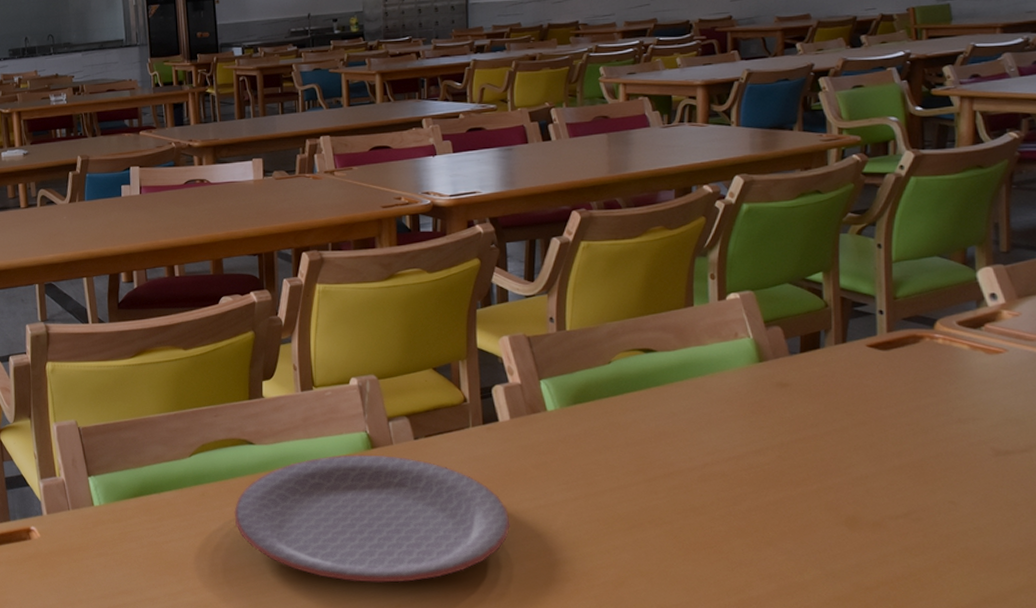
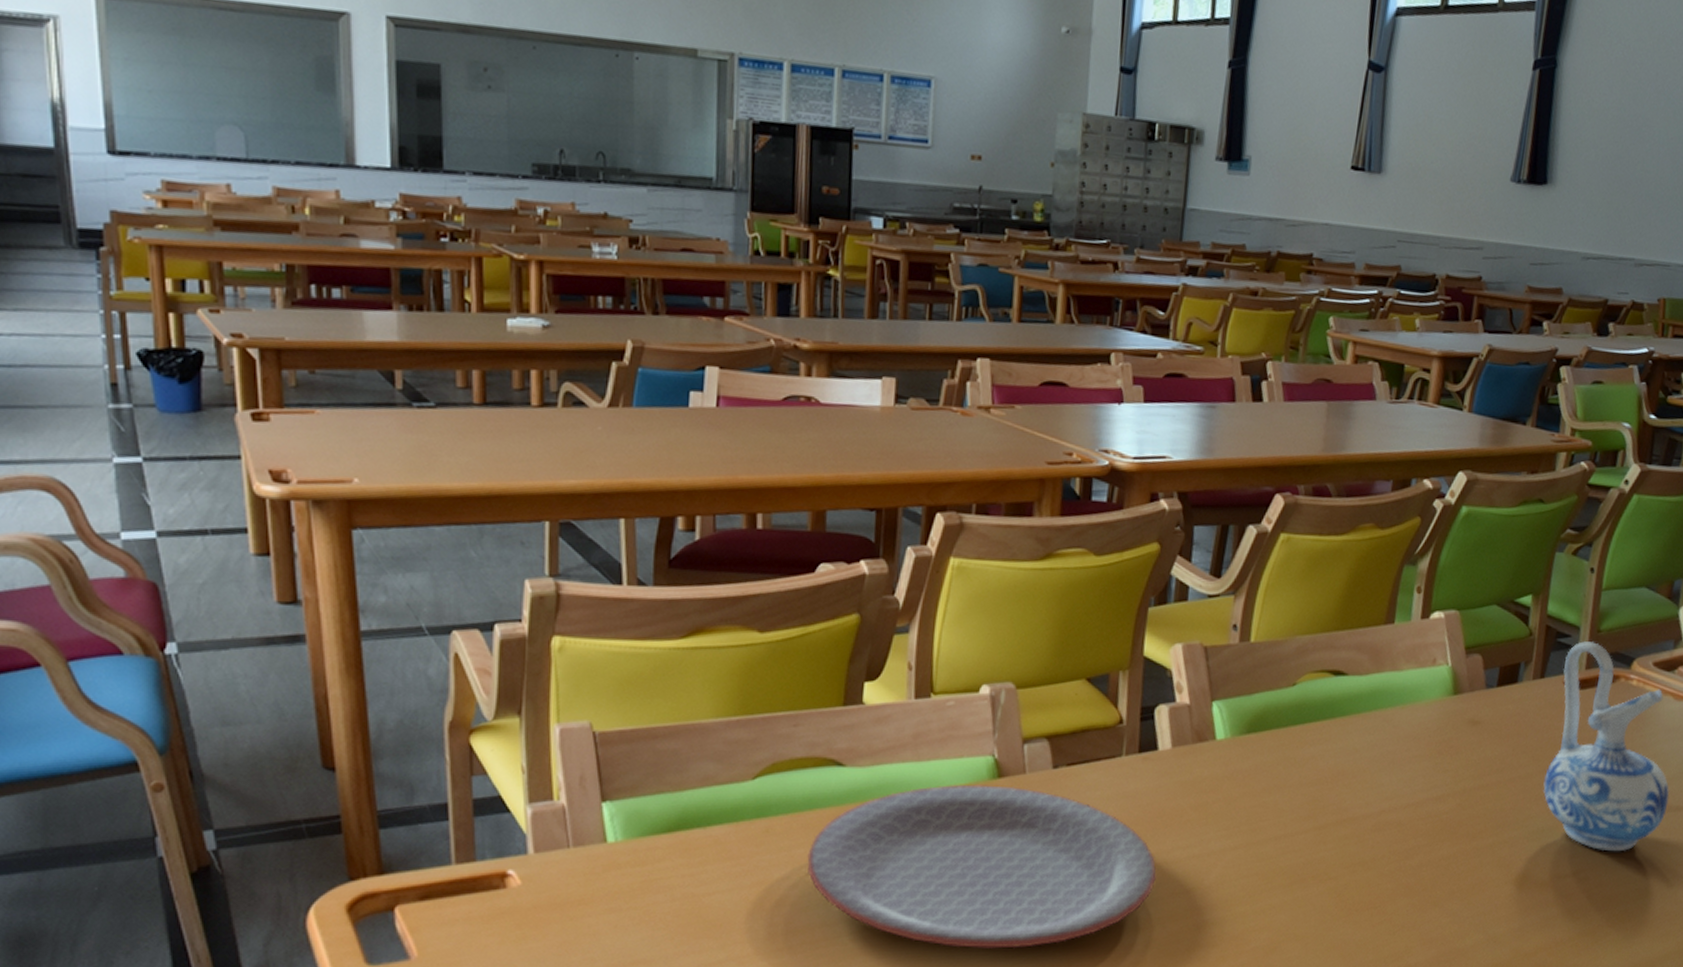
ceramic pitcher: none [861,308,996,494] -> present [1543,641,1670,852]

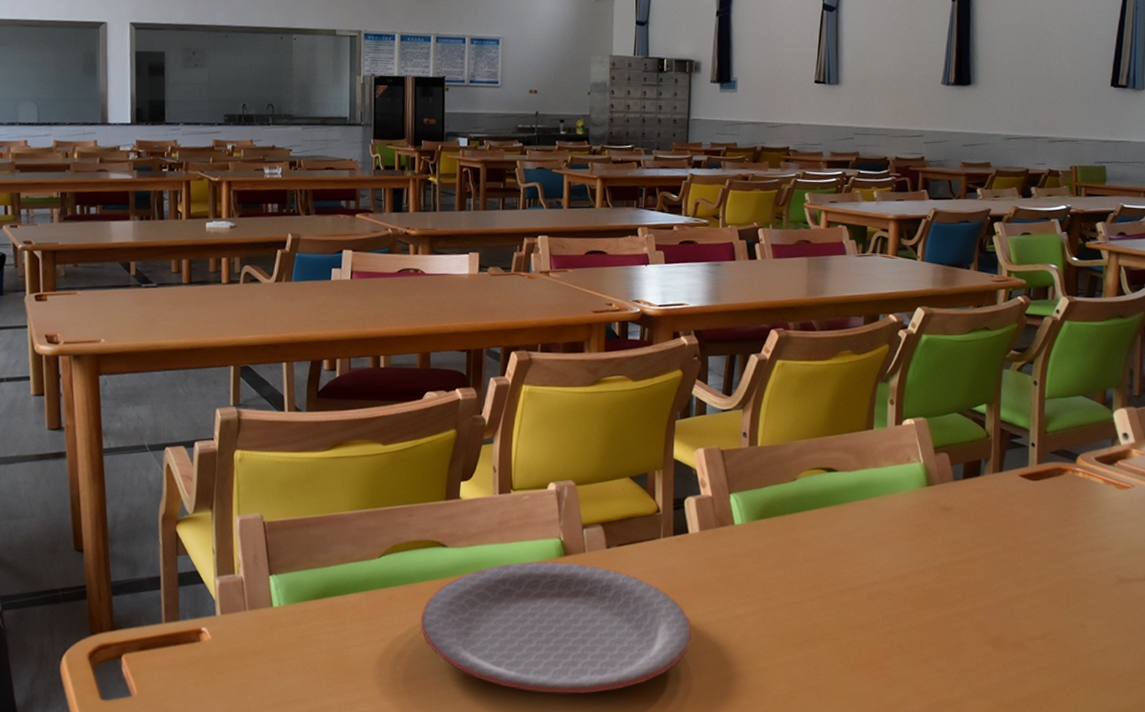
ceramic pitcher: present [1543,641,1670,852] -> none [1009,441,1121,618]

